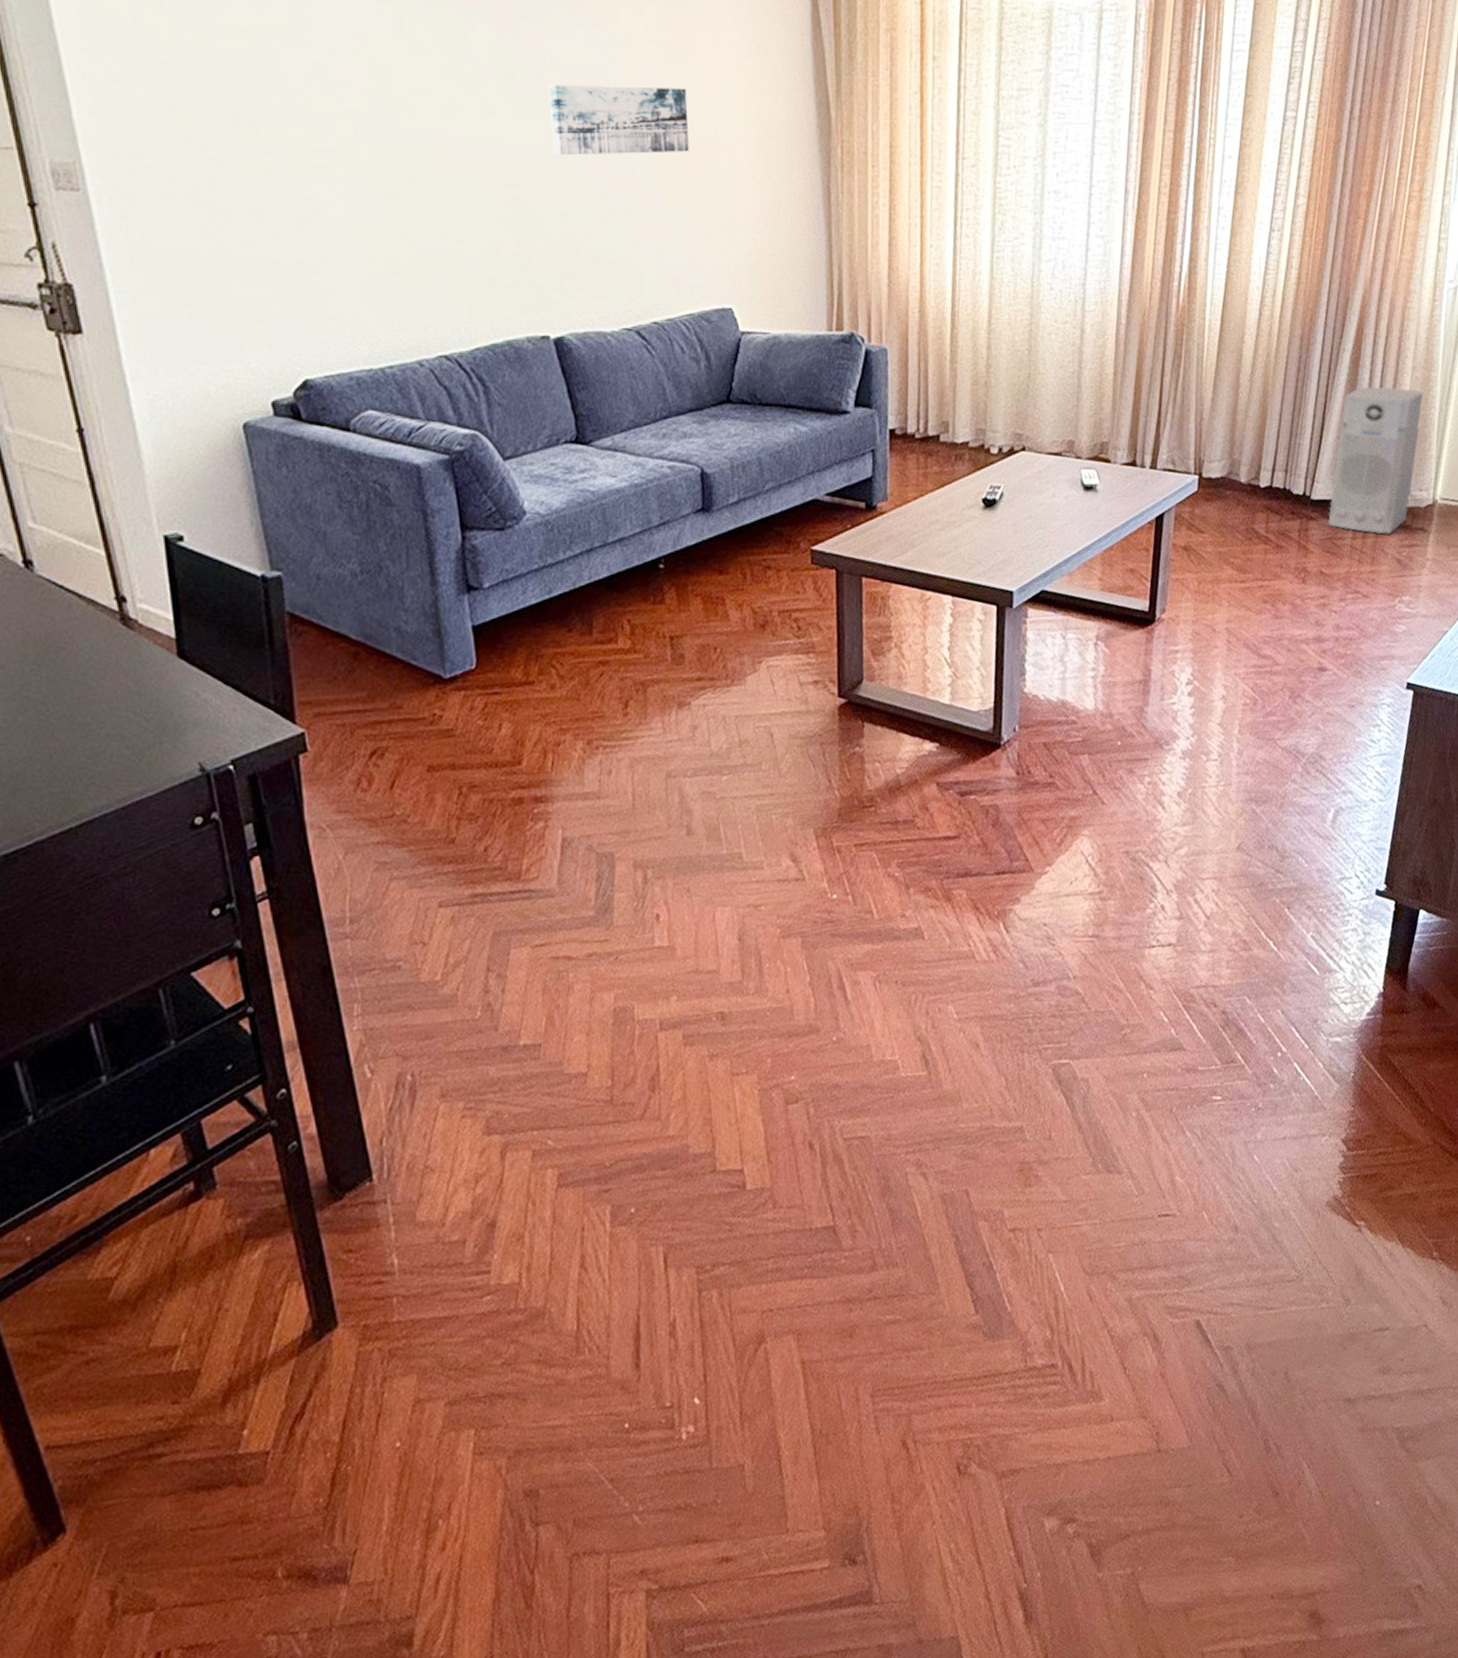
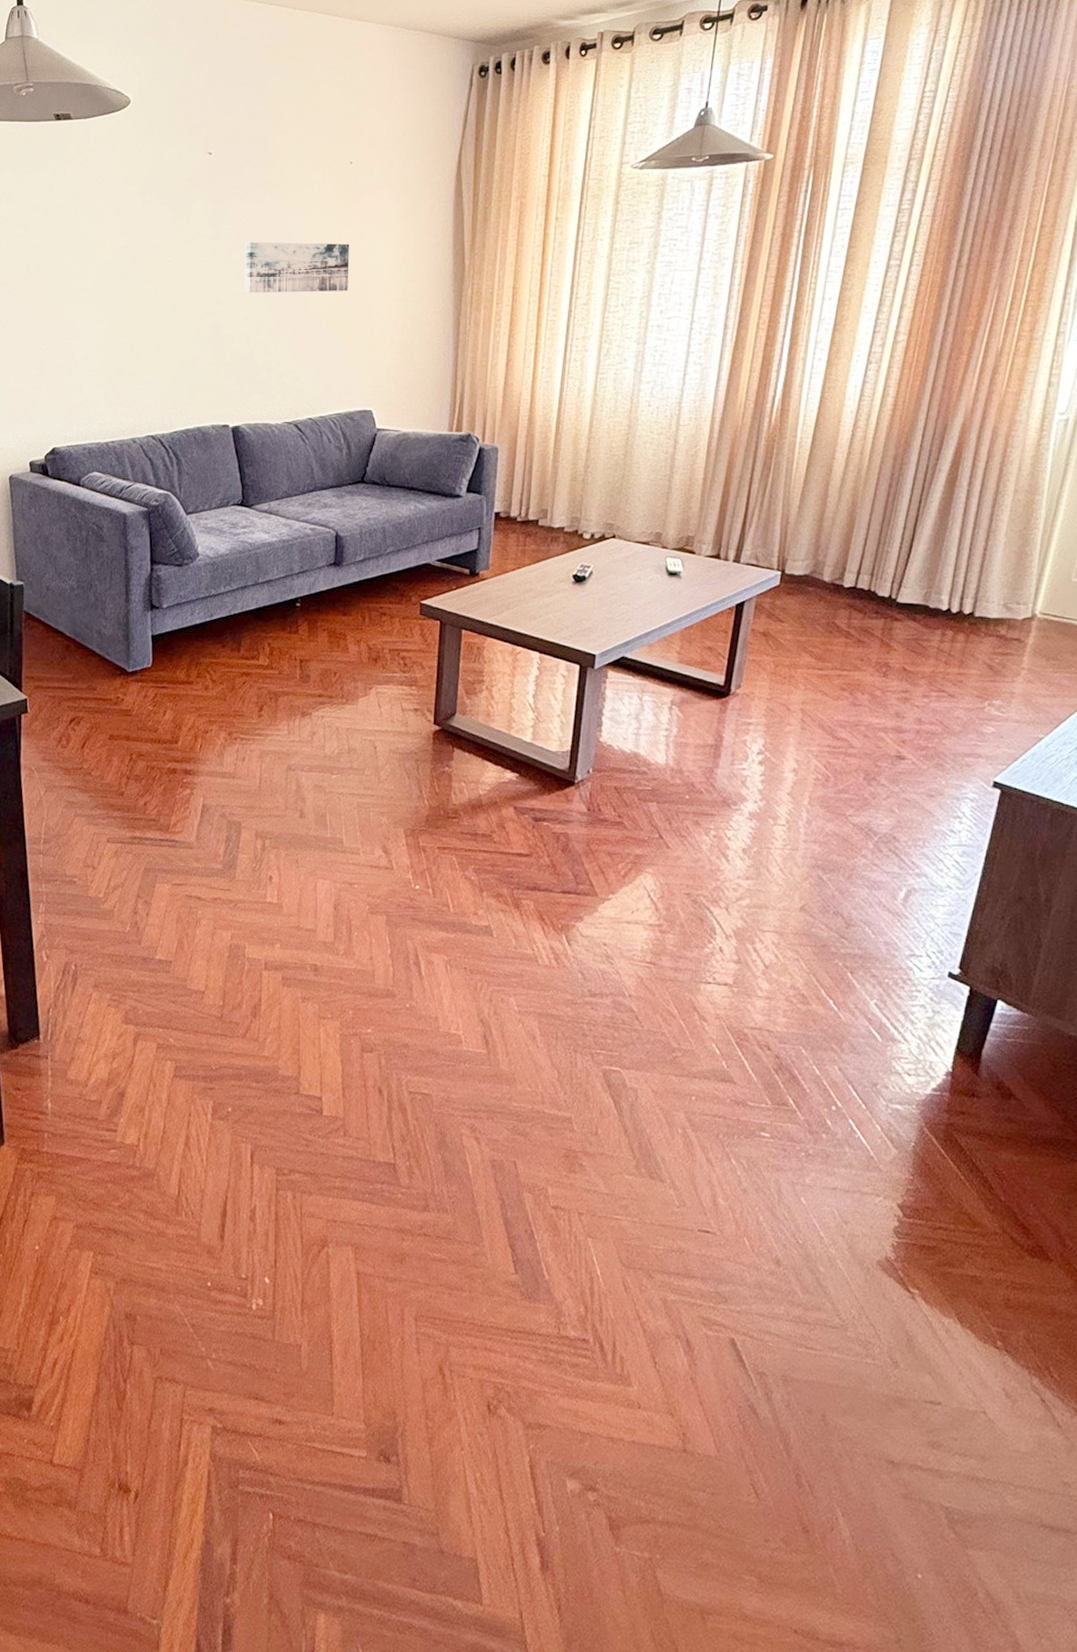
air purifier: present [1328,385,1424,535] -> none [914,504,1026,642]

